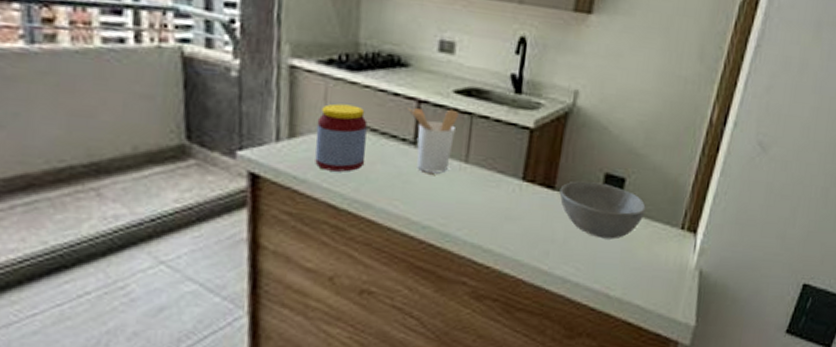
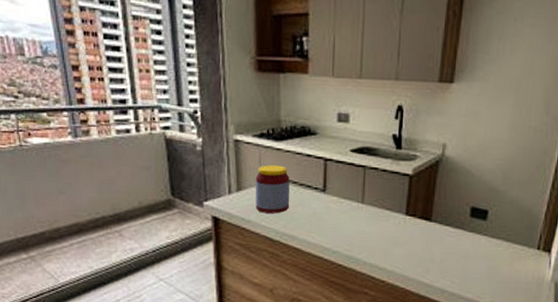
utensil holder: present [408,108,459,174] -> none [318,164,355,212]
bowl: present [559,181,646,240] -> none [435,214,506,259]

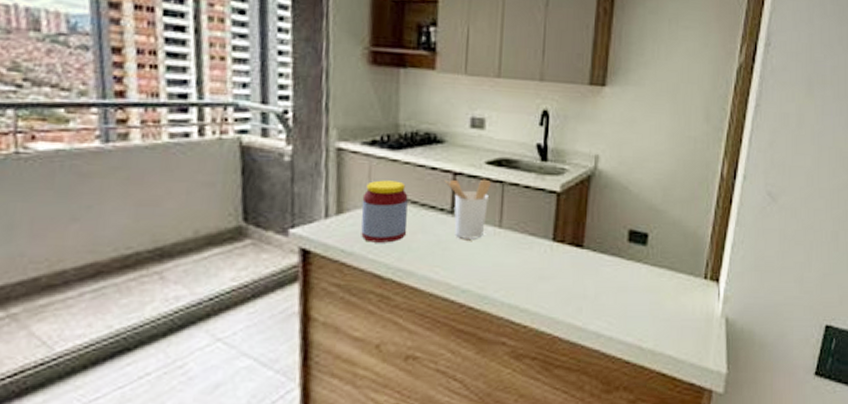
utensil holder: none [318,164,355,212] -> present [444,179,491,239]

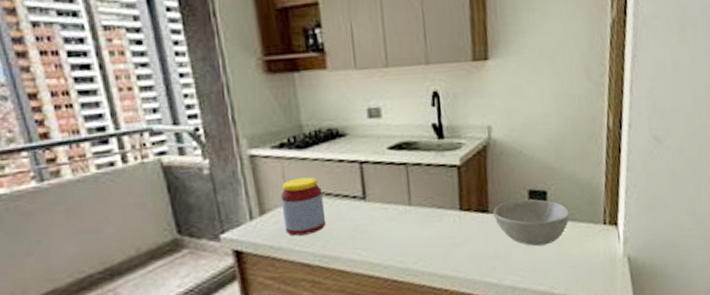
utensil holder: present [444,179,491,239] -> none [352,163,396,221]
bowl: none [588,238,669,292] -> present [493,198,570,247]

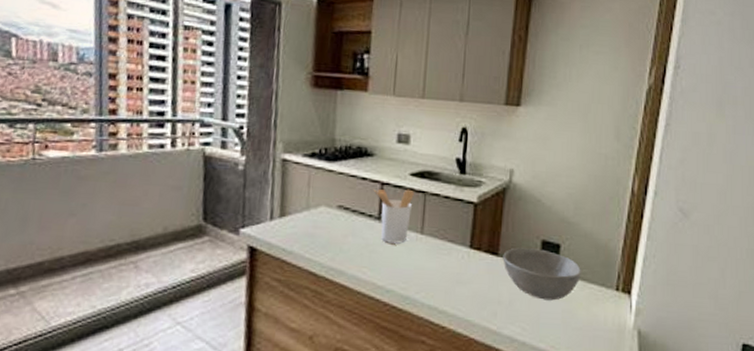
jar: present [280,177,326,236] -> none [300,188,341,244]
utensil holder: none [352,163,396,221] -> present [373,189,414,244]

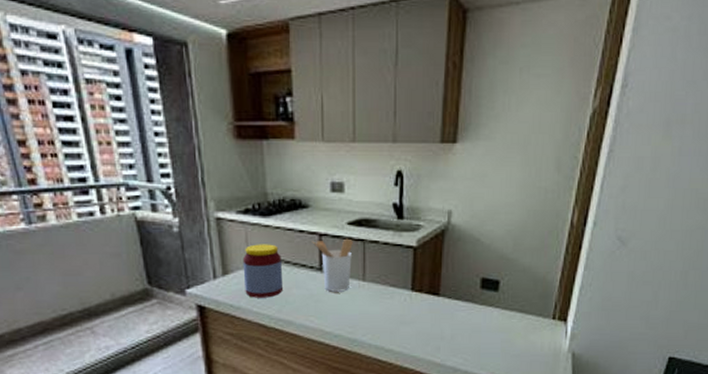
jar: none [300,188,341,244] -> present [242,244,284,298]
bowl: present [503,247,581,301] -> none [444,286,520,333]

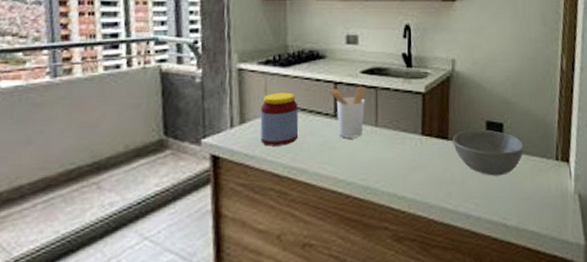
bowl: none [444,286,520,333] -> present [452,129,524,176]

